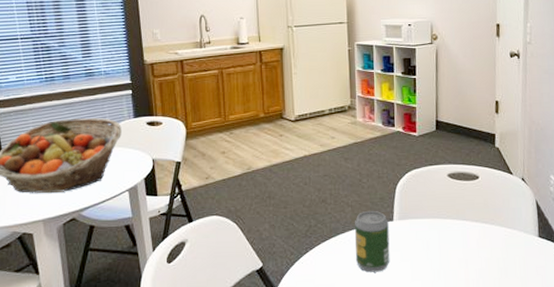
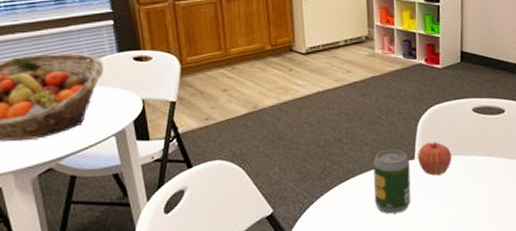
apple: none [395,205,429,237] -> present [417,142,452,176]

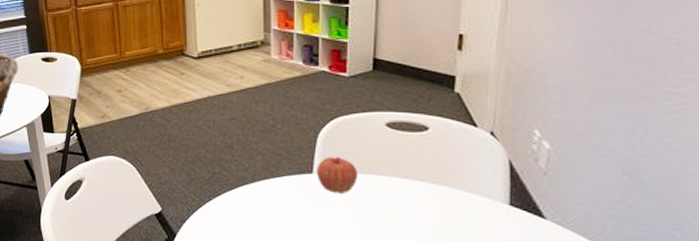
soda can: present [372,149,411,214] -> none [265,160,307,228]

